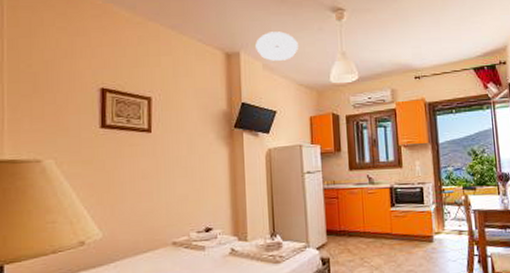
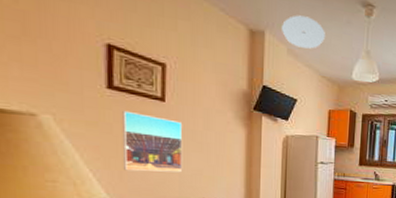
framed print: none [114,146,170,205] -> present [122,110,183,173]

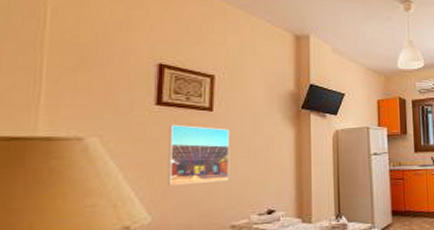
ceiling light: present [282,15,325,49] -> none [326,17,368,46]

